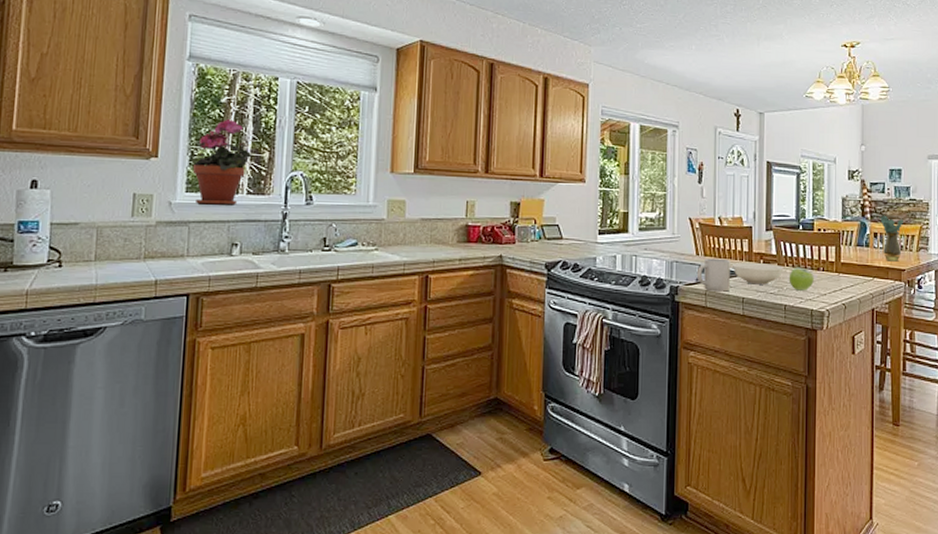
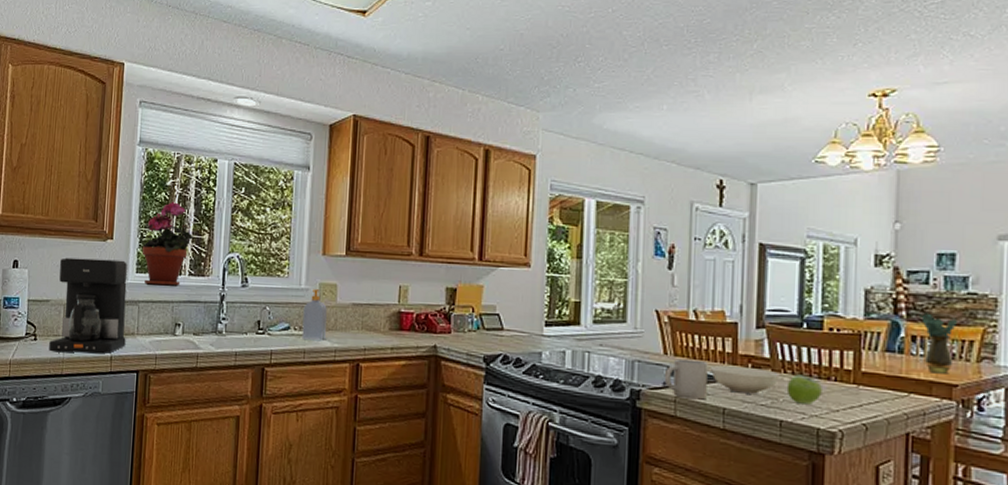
coffee maker: none [78,177,175,279] -> present [49,257,127,353]
soap bottle: none [370,206,396,256] -> present [302,289,327,342]

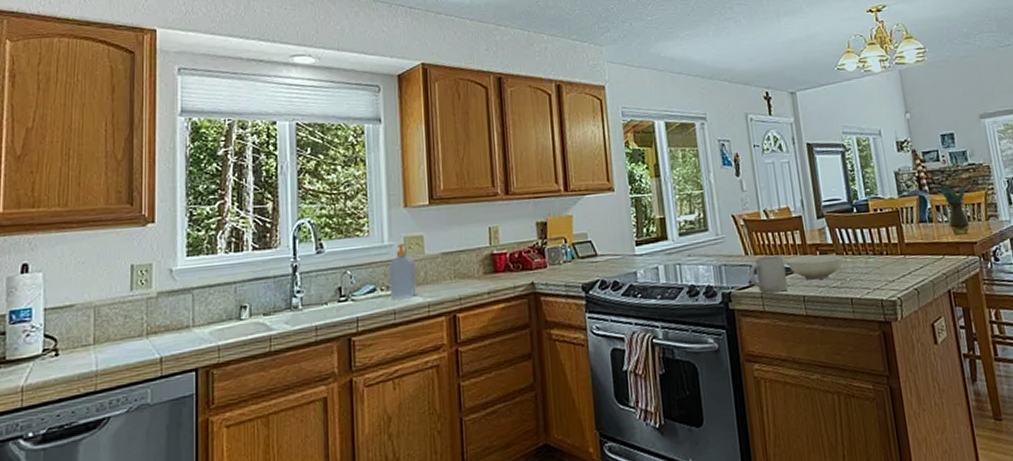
coffee maker: present [49,257,127,353] -> none [76,244,179,367]
potted plant: present [142,201,194,288] -> none [192,171,255,269]
fruit: present [786,374,822,405] -> none [850,254,879,281]

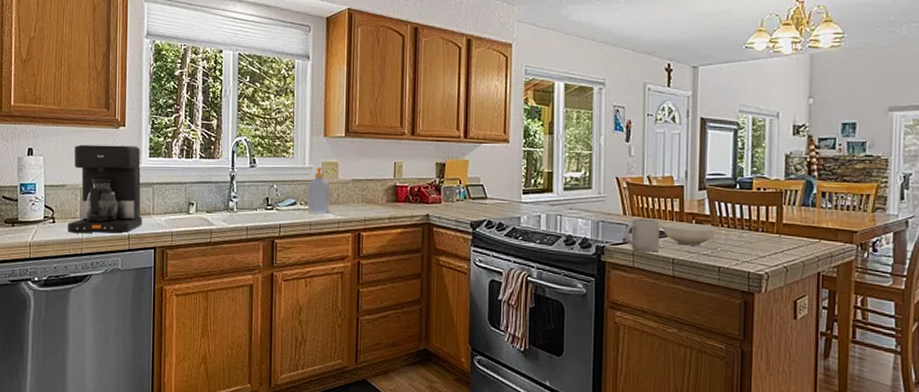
coffee maker: none [76,244,179,367] -> present [68,145,142,234]
vase: present [937,183,970,235] -> none [828,170,858,223]

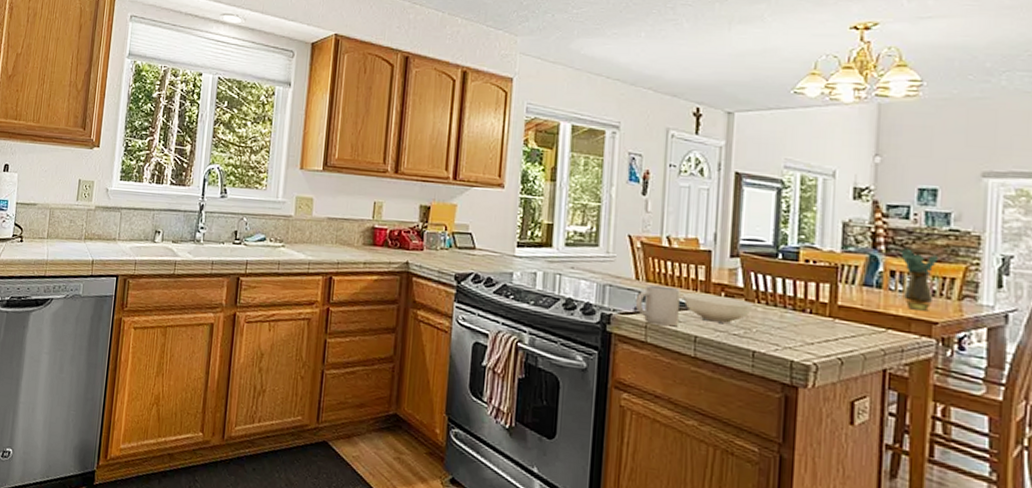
coffee maker: present [68,145,142,234] -> none [34,163,112,257]
soap bottle: present [307,168,330,214] -> none [277,202,303,254]
vase: none [828,170,858,223] -> present [899,244,940,311]

